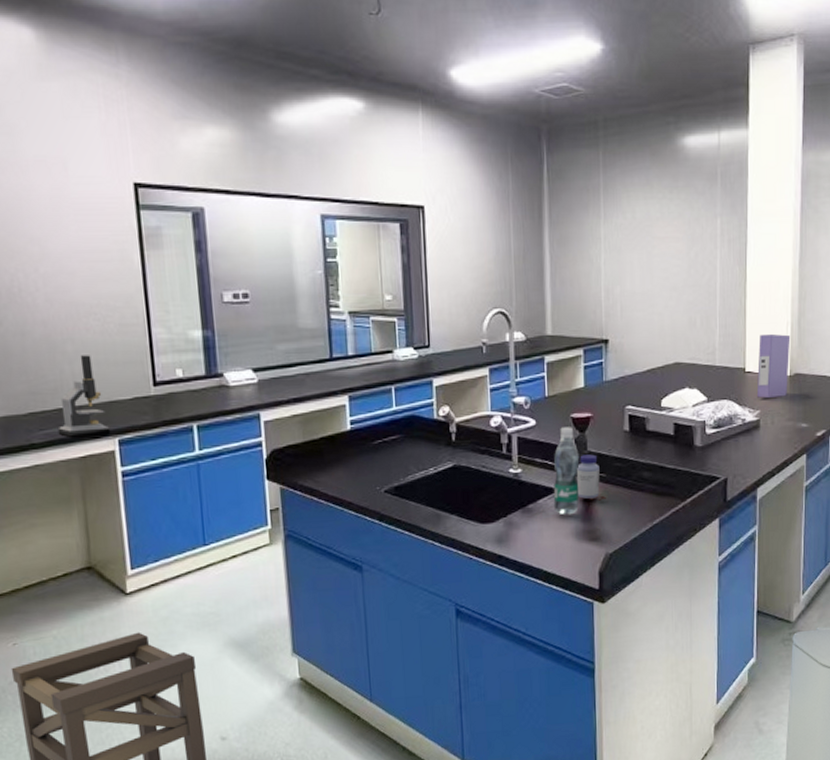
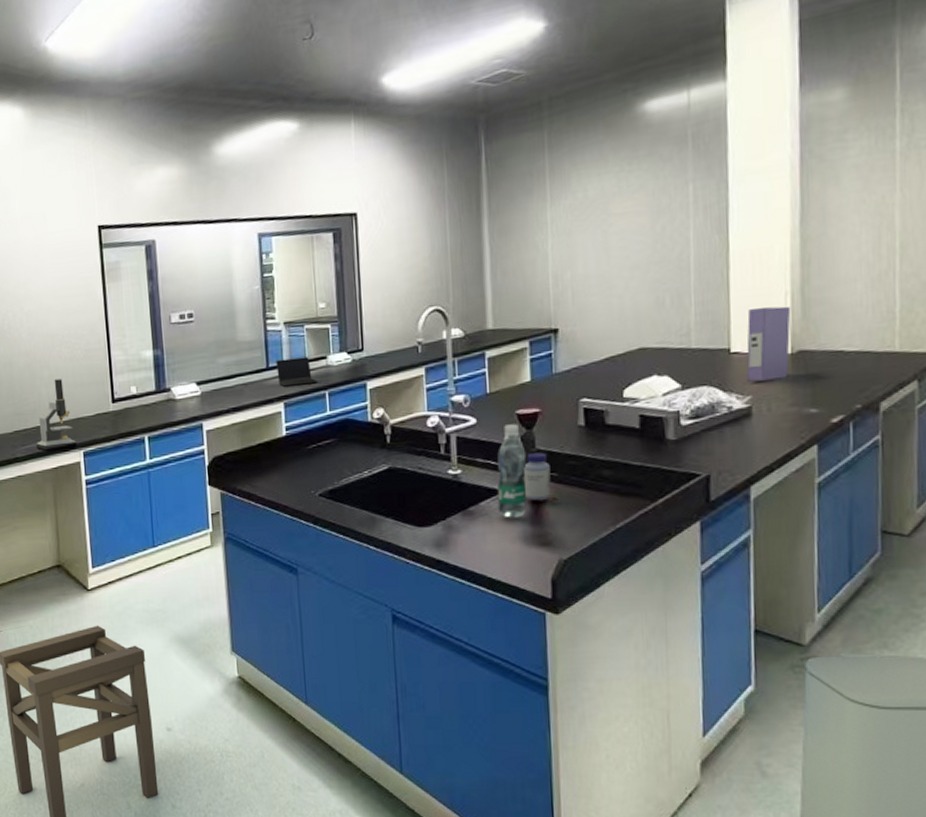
laptop computer: none [340,349,384,379] -> present [276,356,318,387]

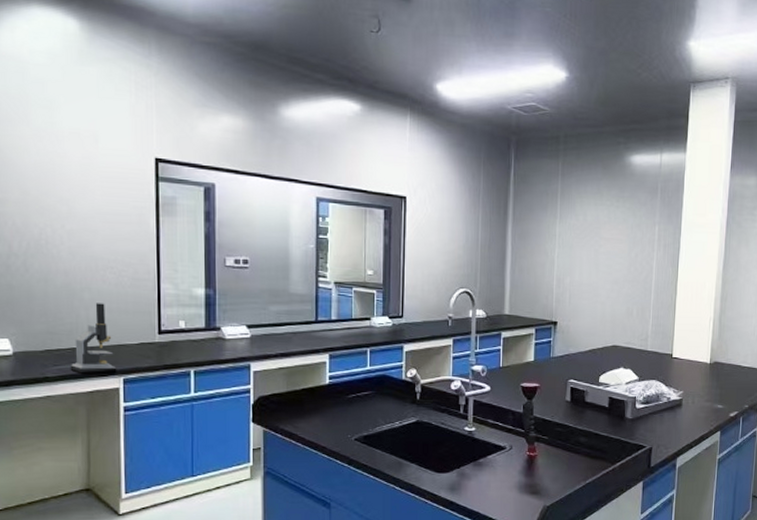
laptop computer: present [276,356,318,387] -> none [325,315,362,341]
bottle: present [497,424,527,518] -> none [501,394,526,470]
medicine bottle: present [523,452,560,503] -> none [522,419,548,460]
binder: present [746,306,791,382] -> none [680,326,712,381]

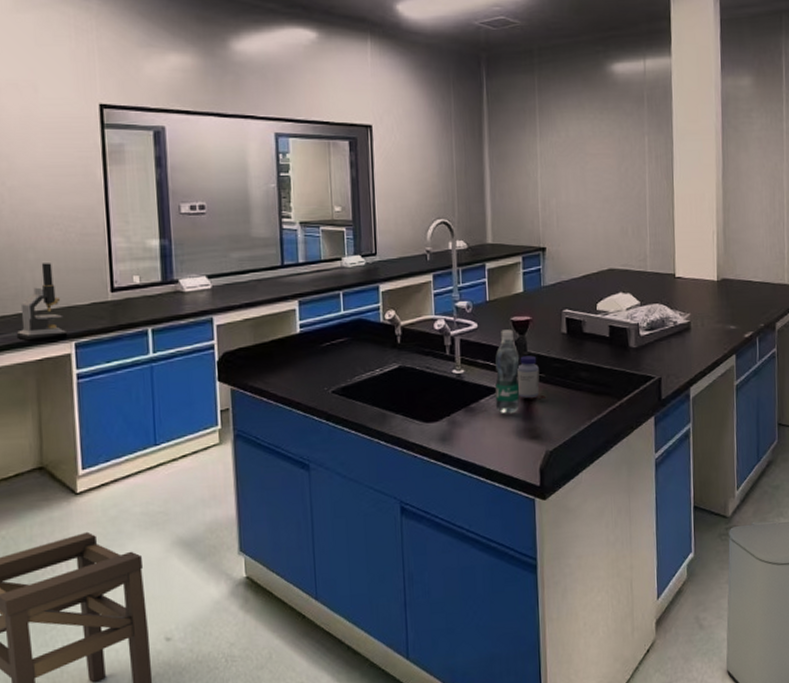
bottle: none [501,394,526,470] -> present [494,329,520,414]
medicine bottle: none [522,419,548,460] -> present [517,355,547,400]

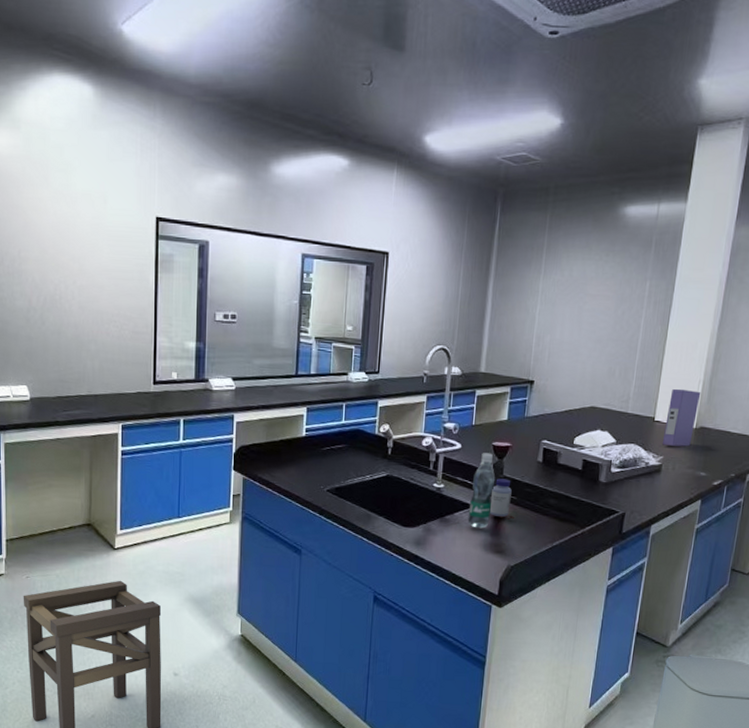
microscope: present [16,263,68,342] -> none [77,354,117,422]
binder: none [686,242,717,302] -> present [661,388,701,447]

